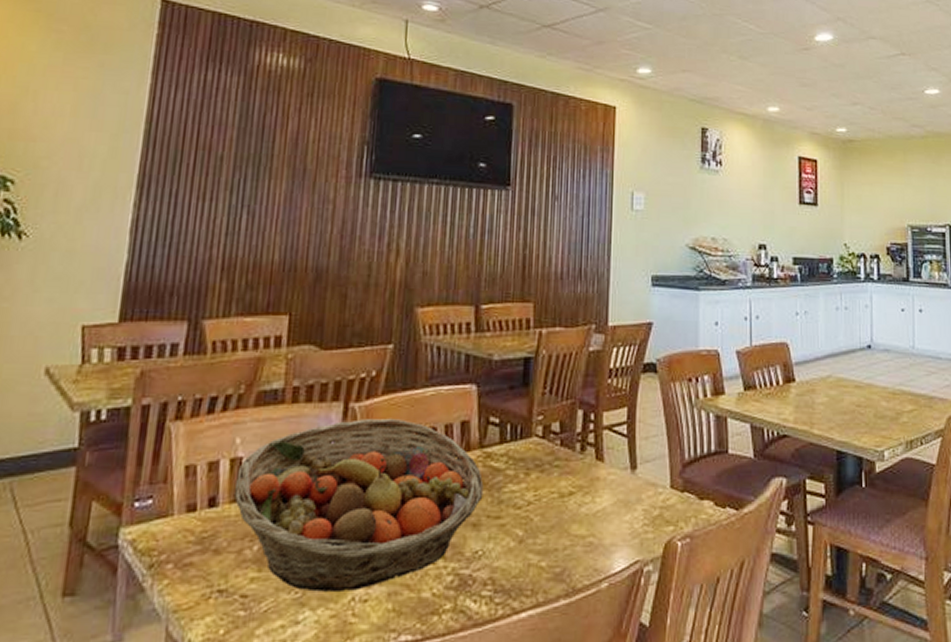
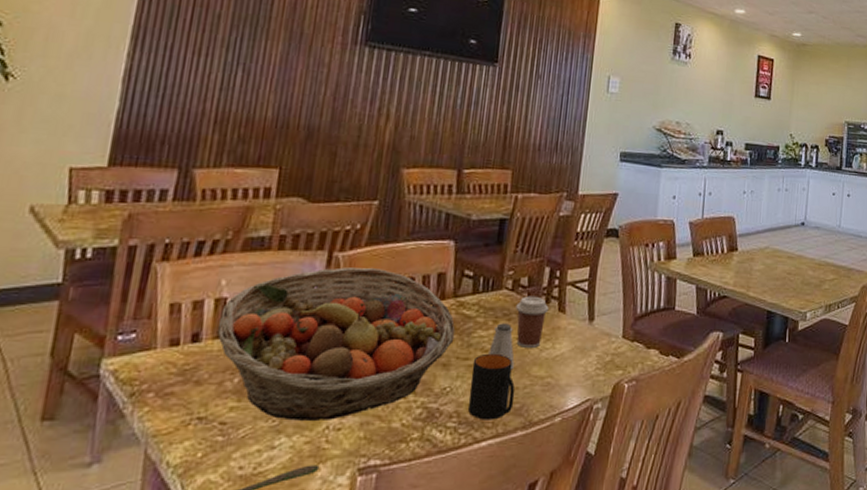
mug: none [503,510,554,588] -> present [468,353,515,420]
saltshaker: none [522,475,551,529] -> present [489,323,514,370]
coffee cup: none [548,443,585,503] -> present [516,296,549,348]

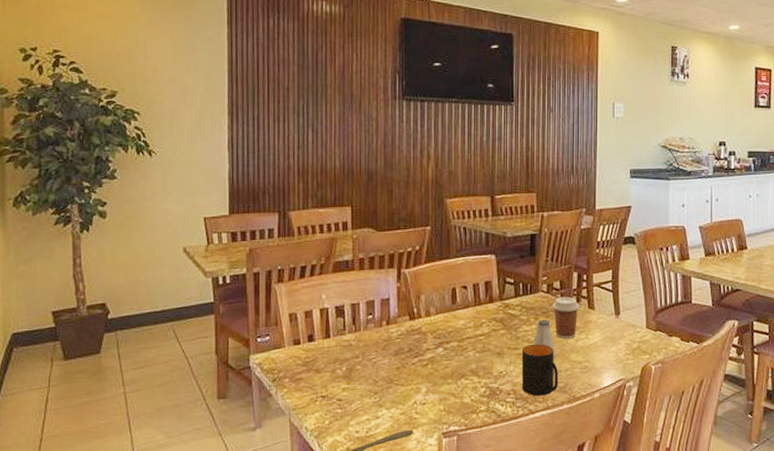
fruit basket: present [218,267,456,421] -> none [326,281,504,398]

